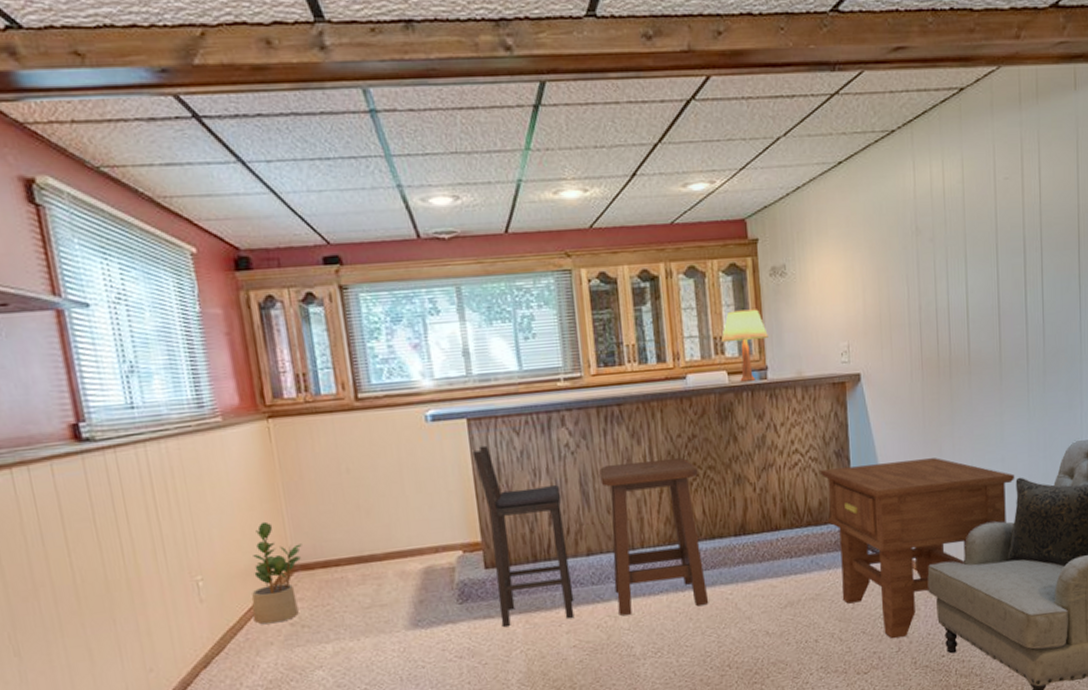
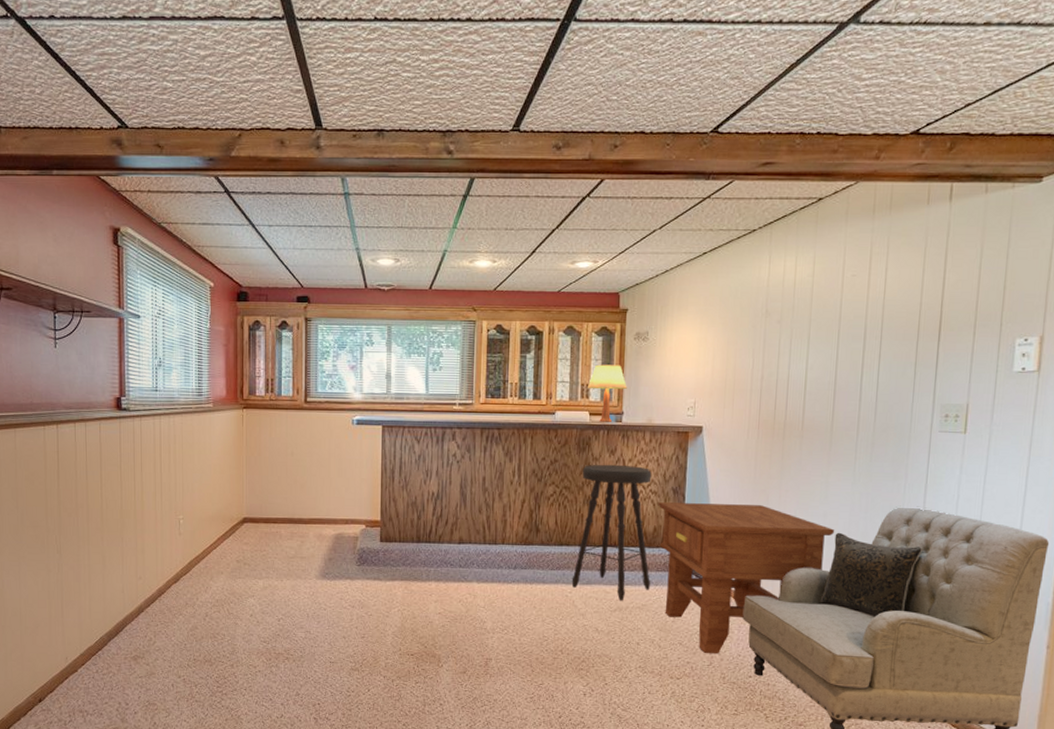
potted plant: present [251,521,302,625] -> none [212,483,253,558]
bar stool: present [472,445,575,627] -> none [383,447,445,590]
stool: present [599,458,709,616] -> none [477,475,555,598]
music stool: none [727,430,822,595] -> present [571,464,652,601]

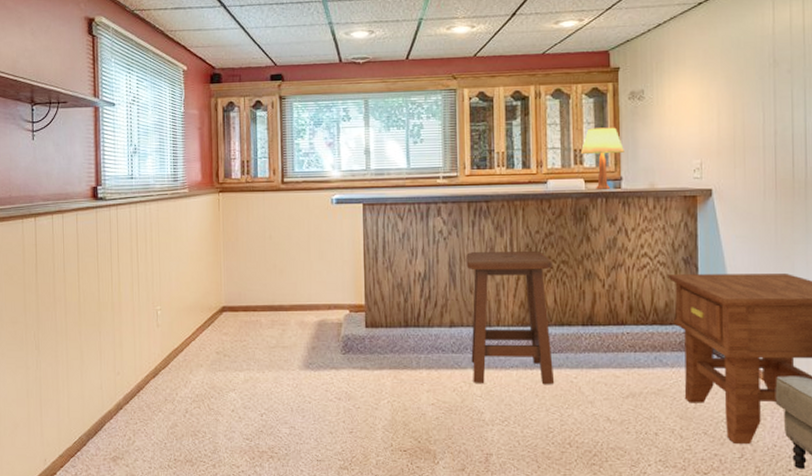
stool: none [477,475,555,598] -> present [466,252,555,385]
music stool: present [571,464,652,601] -> none [576,234,665,386]

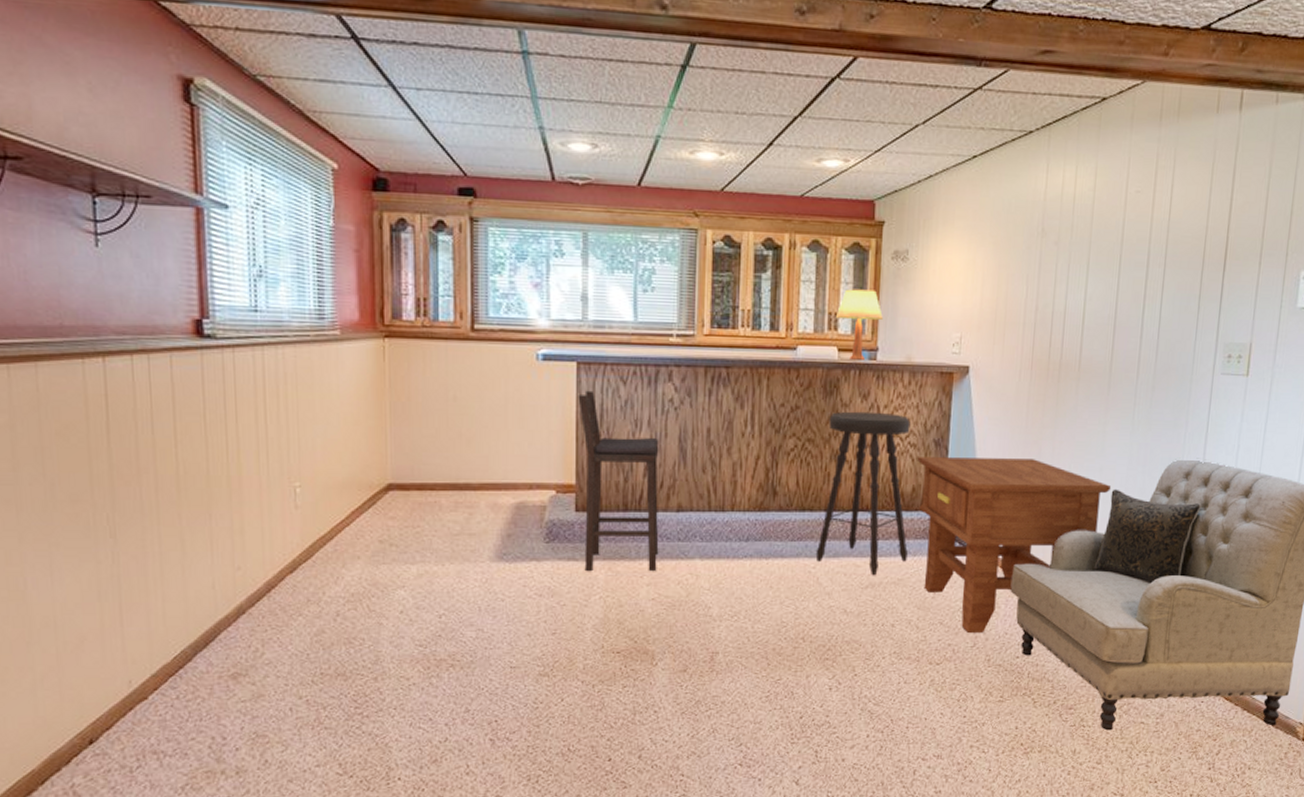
bar stool: none [364,226,436,379] -> present [578,390,659,570]
stool: present [466,252,555,385] -> none [700,426,797,576]
music stool: none [576,234,665,386] -> present [815,411,911,576]

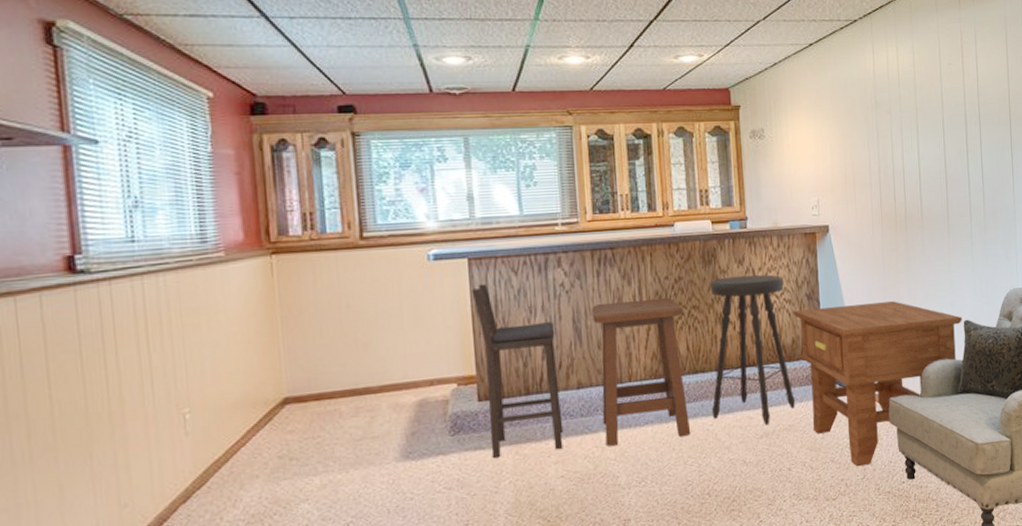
stool: none [700,426,797,576] -> present [592,298,691,446]
table lamp: present [835,286,883,360] -> none [705,164,748,230]

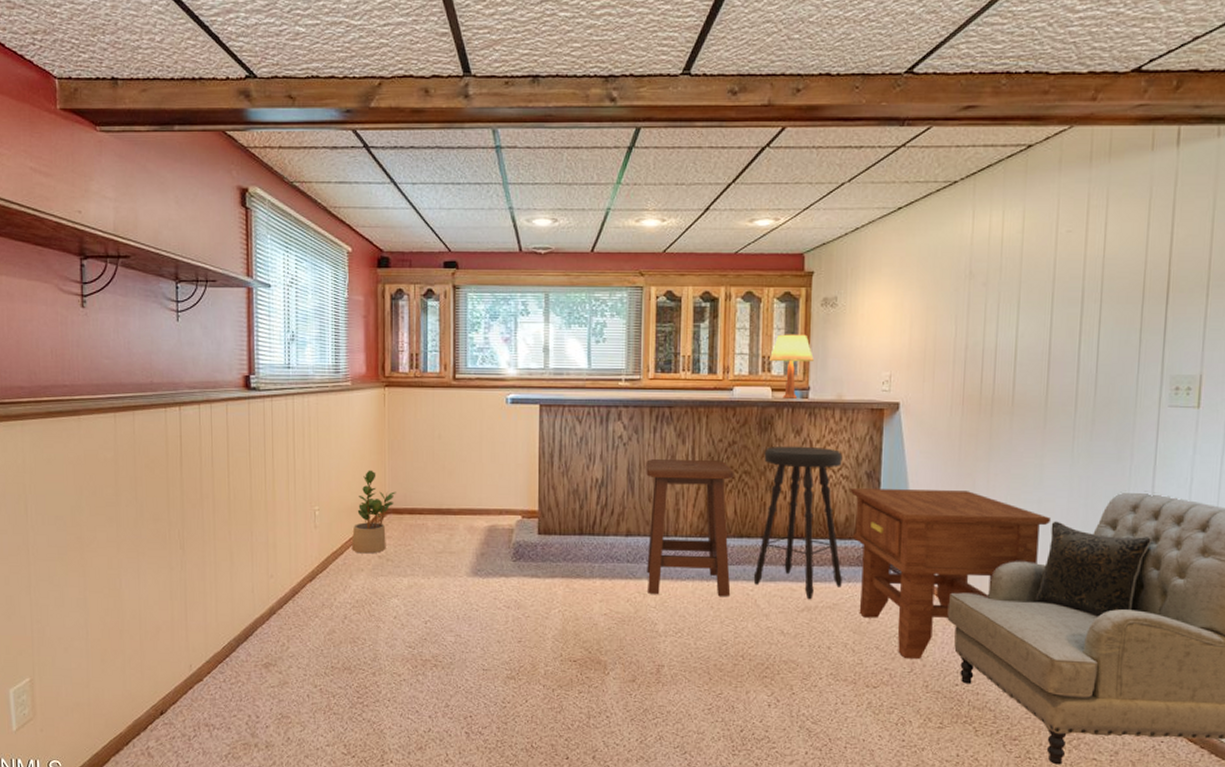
potted plant: none [239,354,297,458] -> present [351,470,396,554]
bar stool: present [471,283,564,458] -> none [540,429,610,588]
table lamp: none [705,164,748,230] -> present [768,331,814,399]

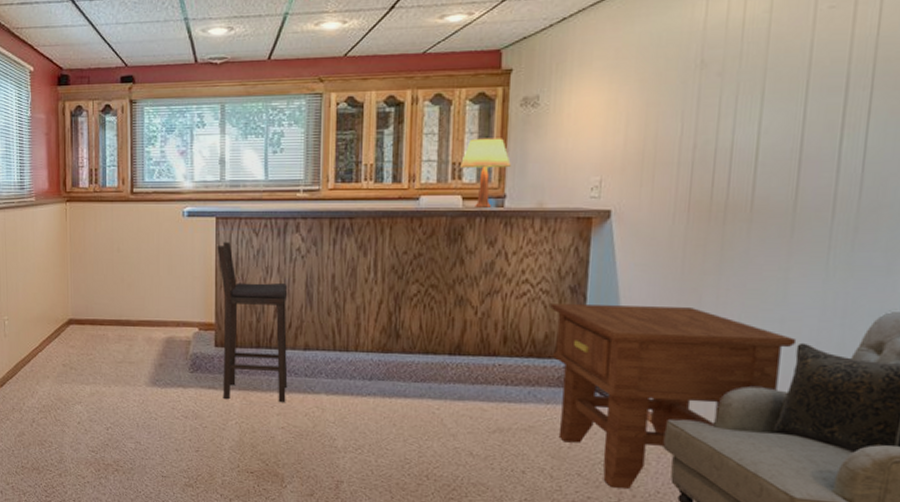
potted plant: present [351,470,396,554] -> none [37,282,78,362]
bar stool: none [540,429,610,588] -> present [217,242,288,402]
stool: present [646,459,734,597] -> none [325,272,420,415]
music stool: present [753,445,843,600] -> none [439,258,543,421]

